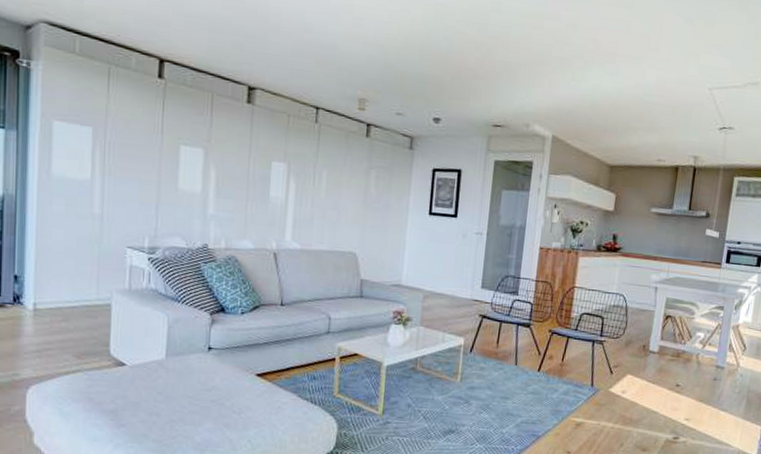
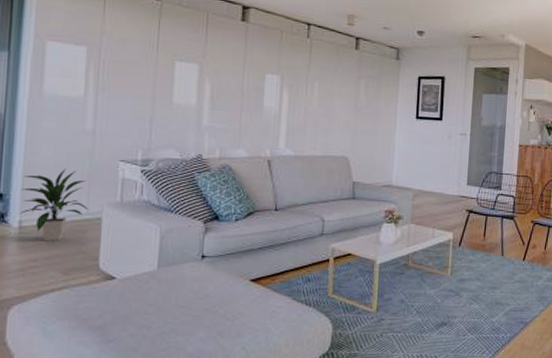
indoor plant: none [33,253,99,325] -> present [19,169,89,242]

